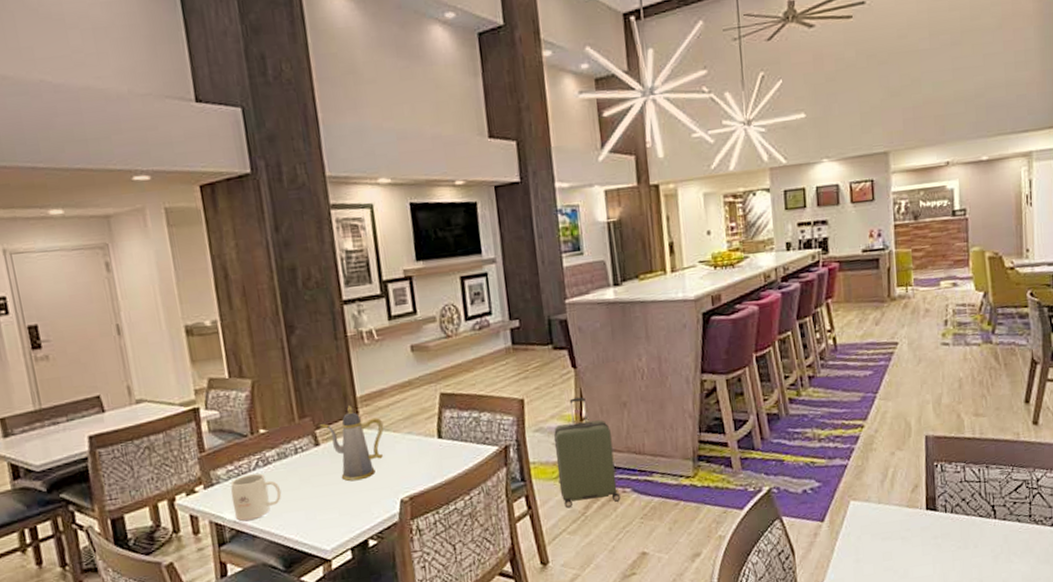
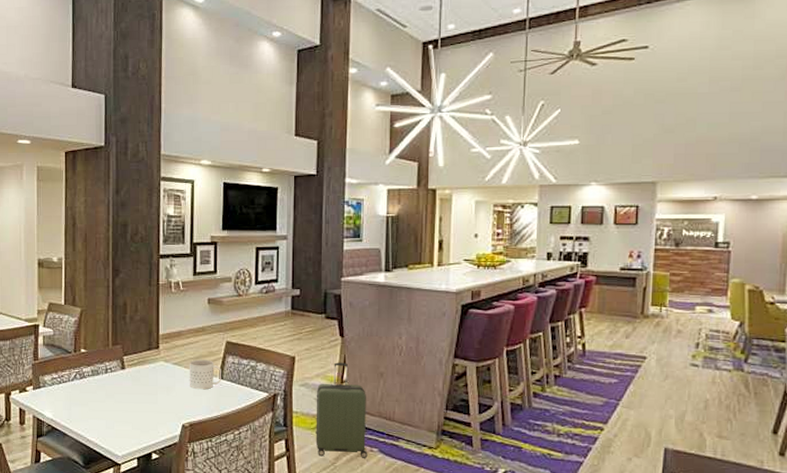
mug: present [230,473,282,521] -> none [52,384,91,421]
coffee pot: present [319,405,384,481] -> none [127,341,178,403]
mug: none [399,418,441,456] -> present [189,359,222,390]

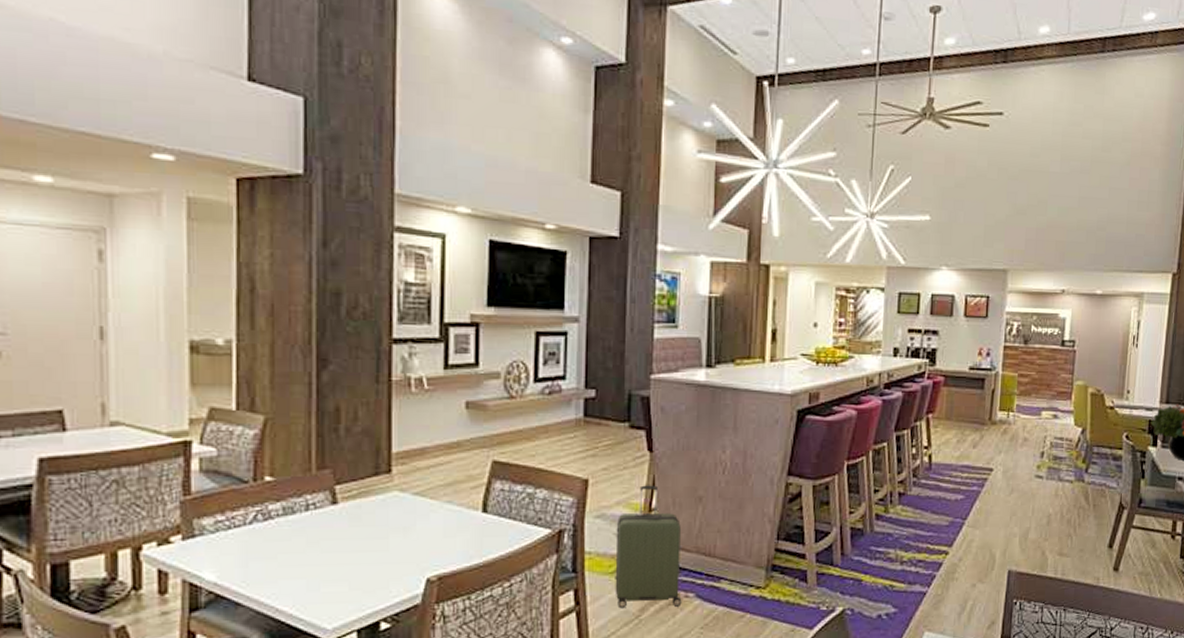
mug: present [189,359,222,390] -> none [437,487,486,529]

